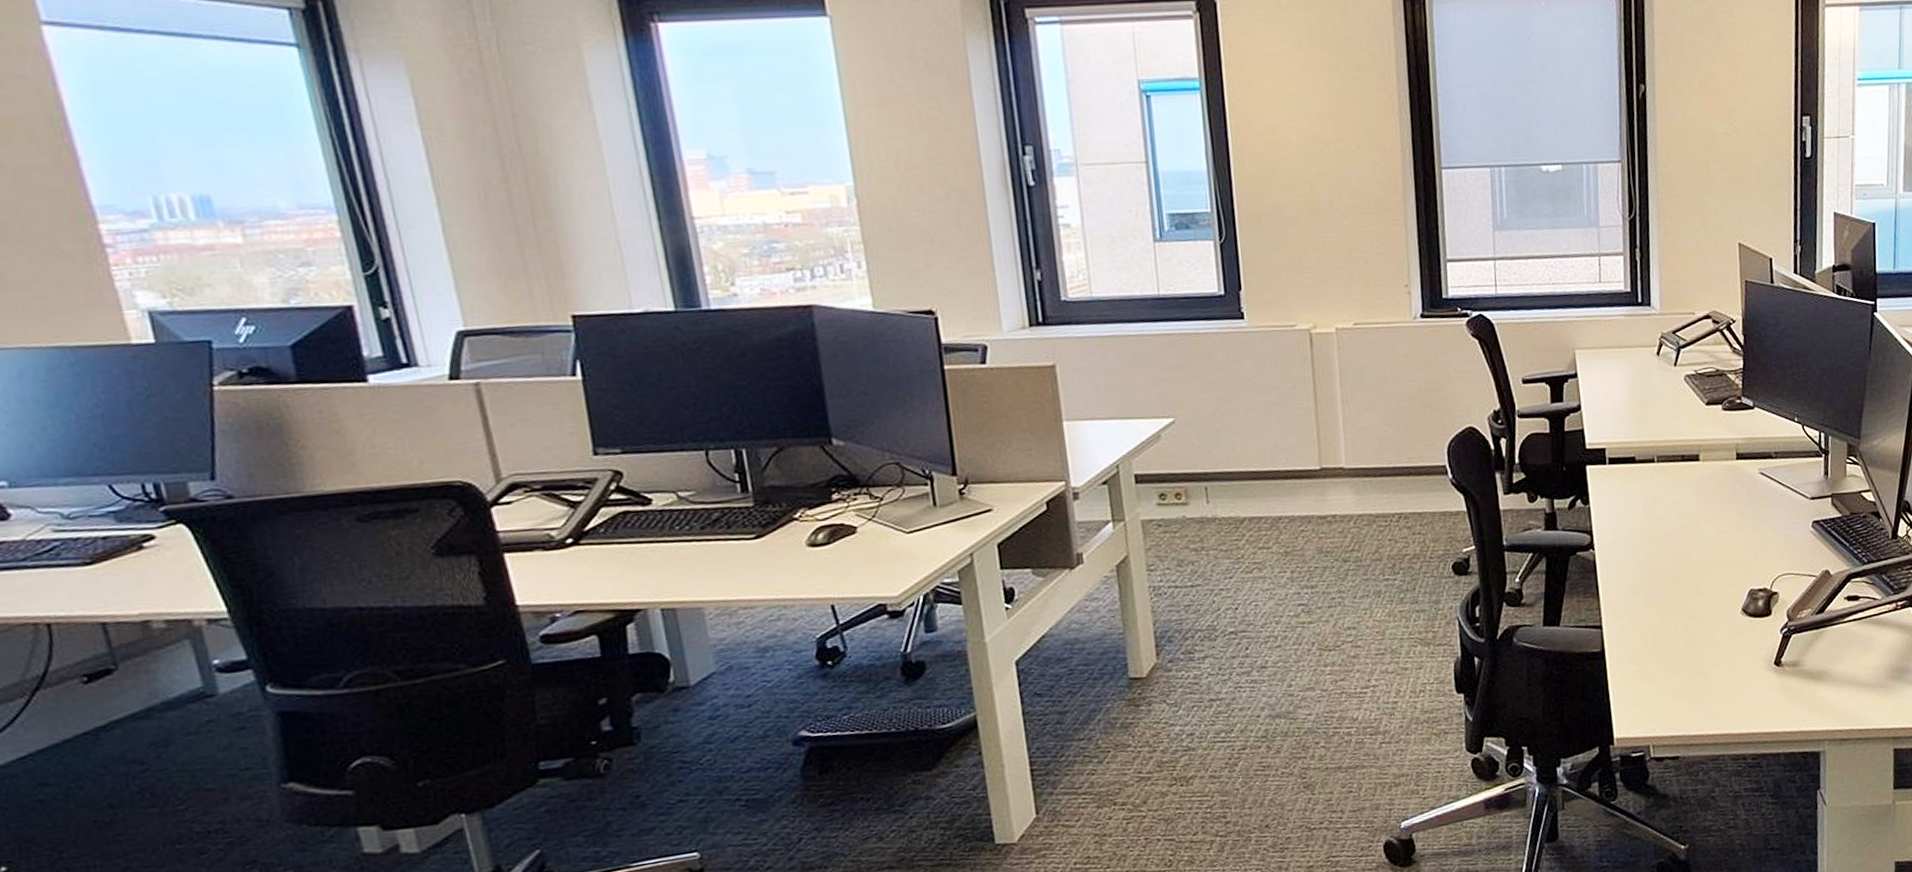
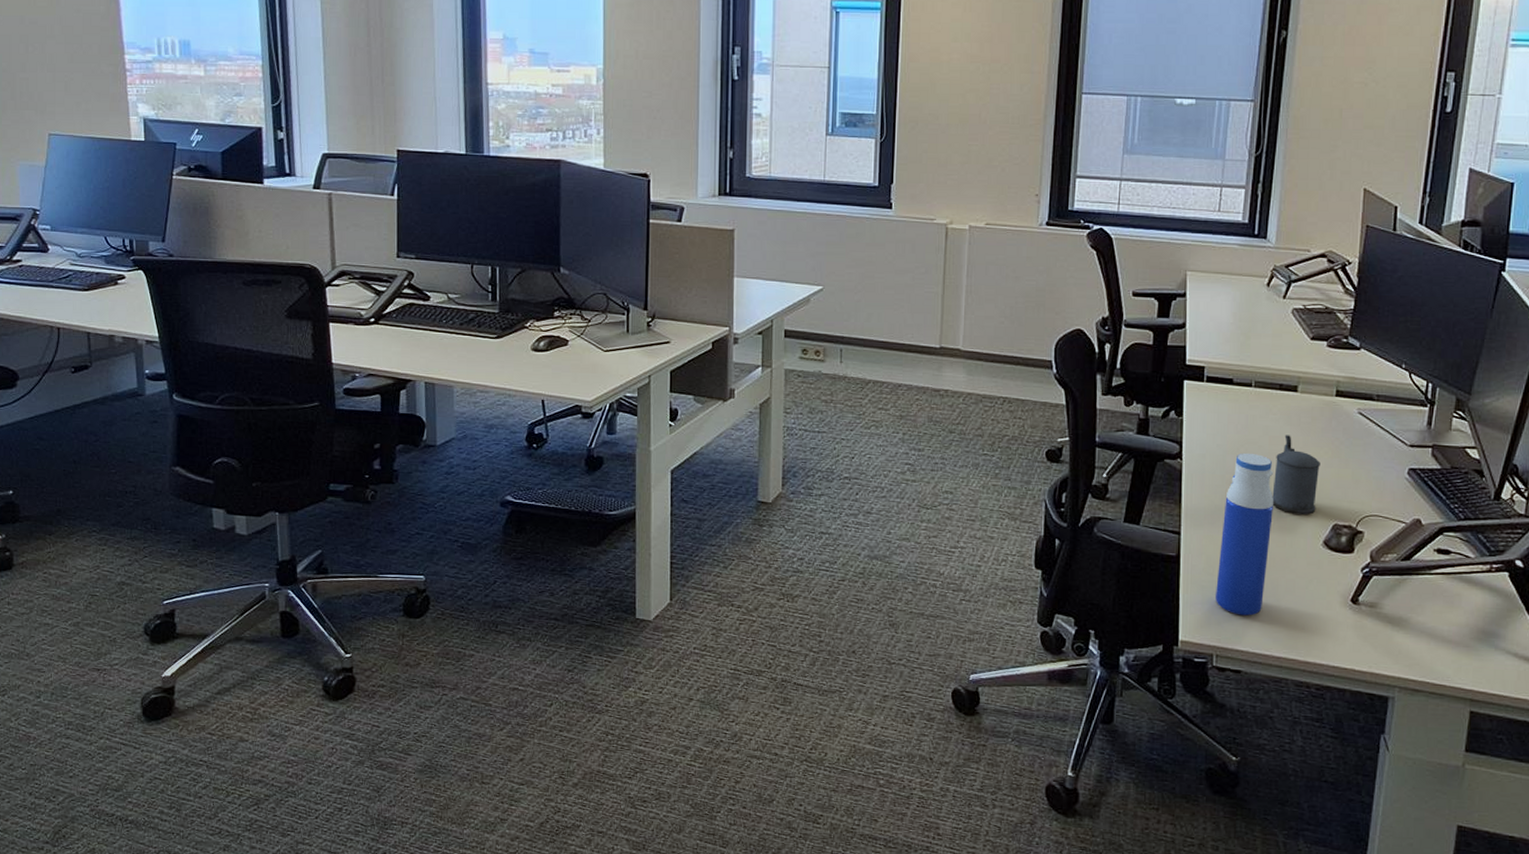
water bottle: none [1642,531,1692,700] -> present [1216,453,1274,616]
beer stein: none [1686,506,1731,587] -> present [1272,435,1320,515]

